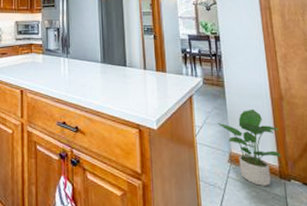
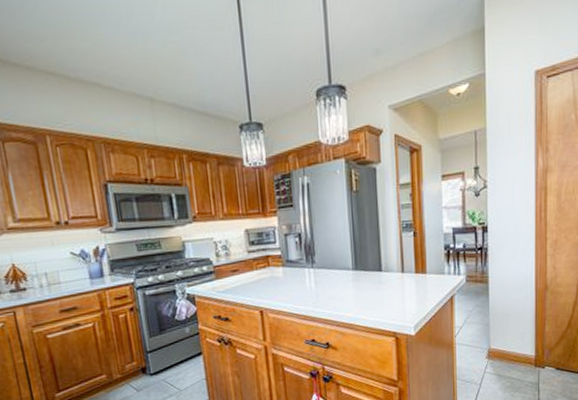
potted plant: present [217,109,283,186] -> none [478,302,540,376]

